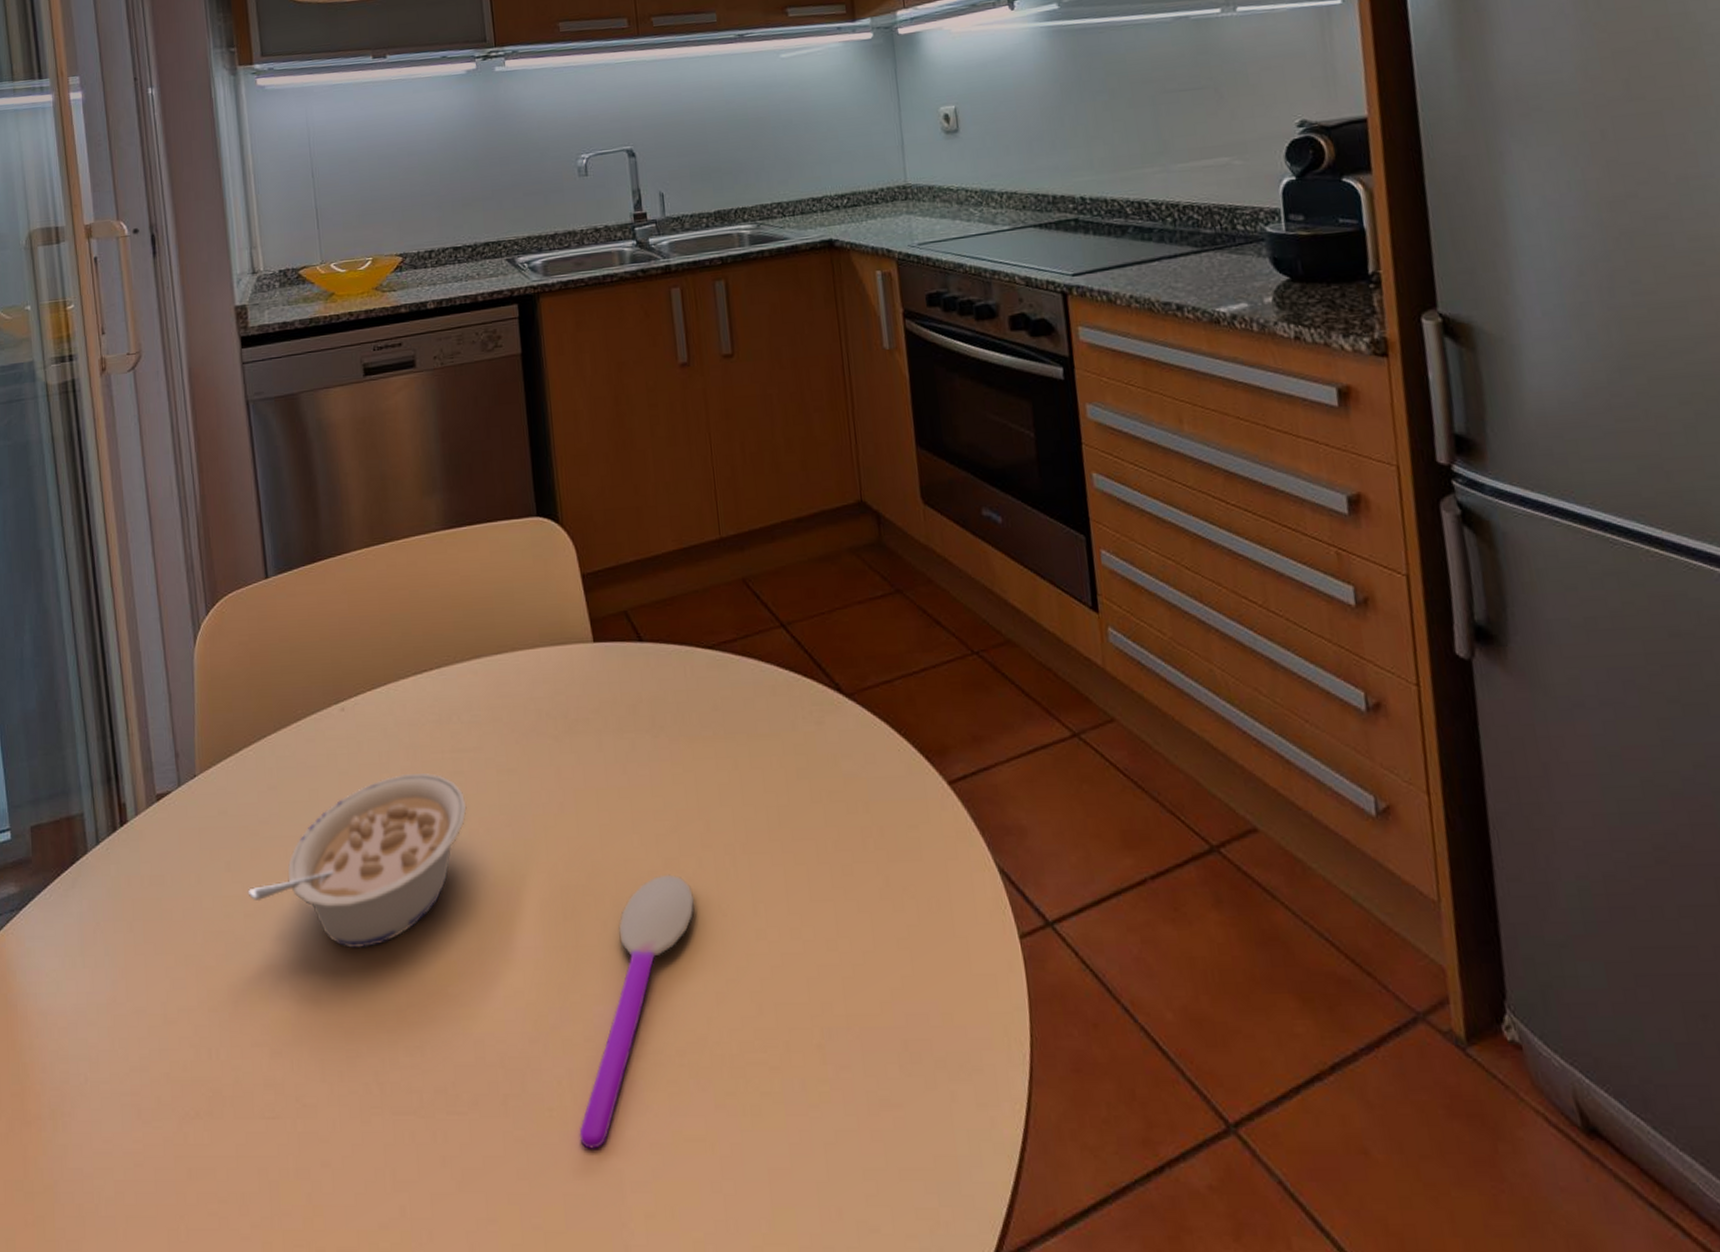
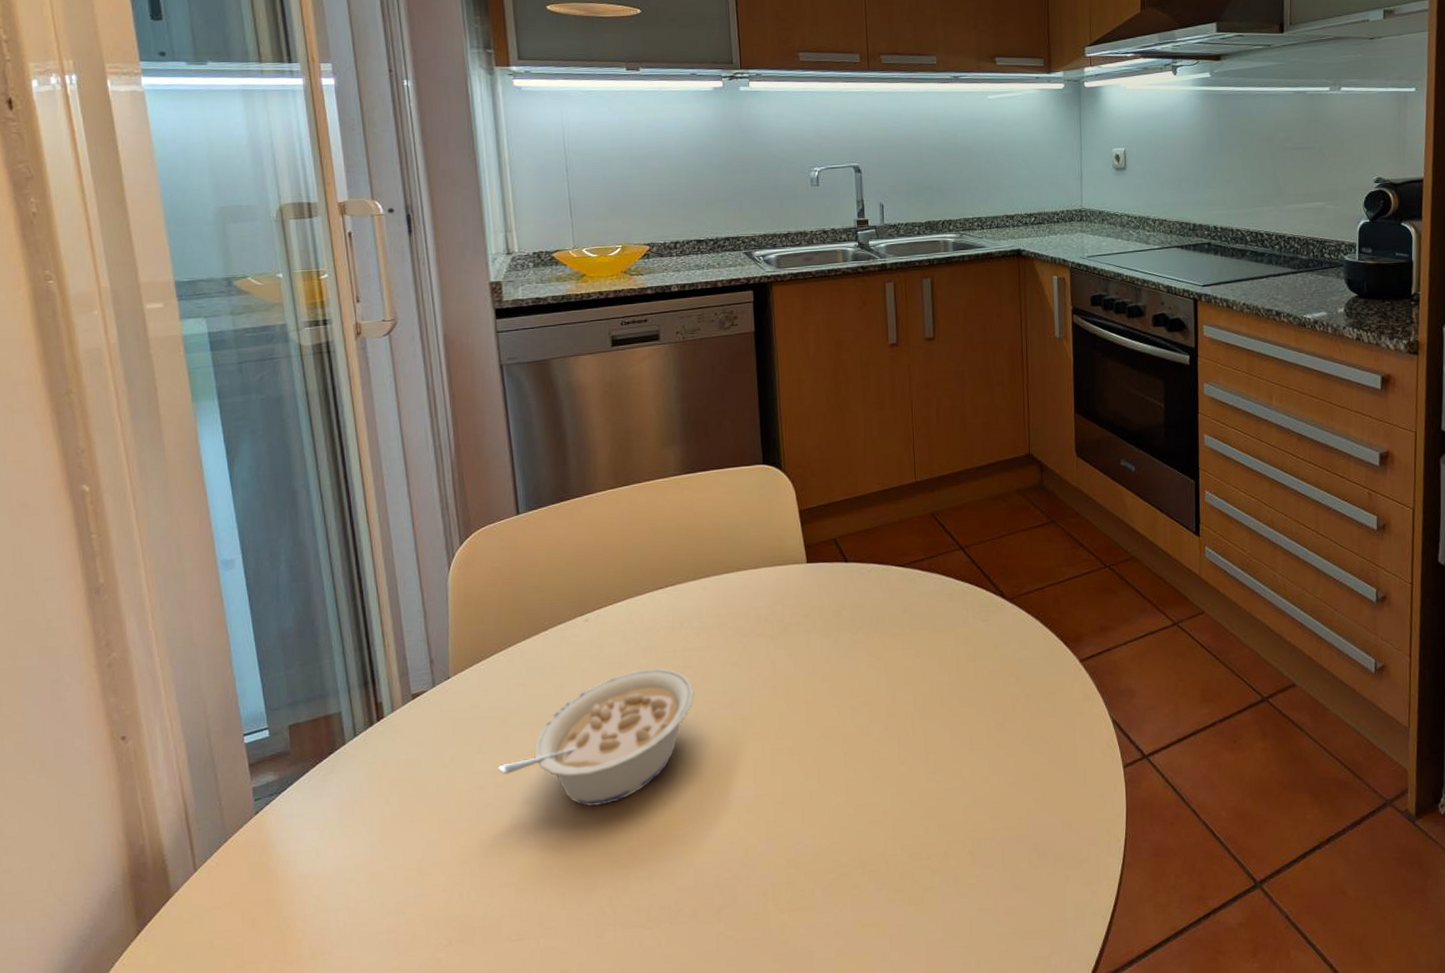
spoon: present [579,874,695,1149] -> none [779,736,879,939]

